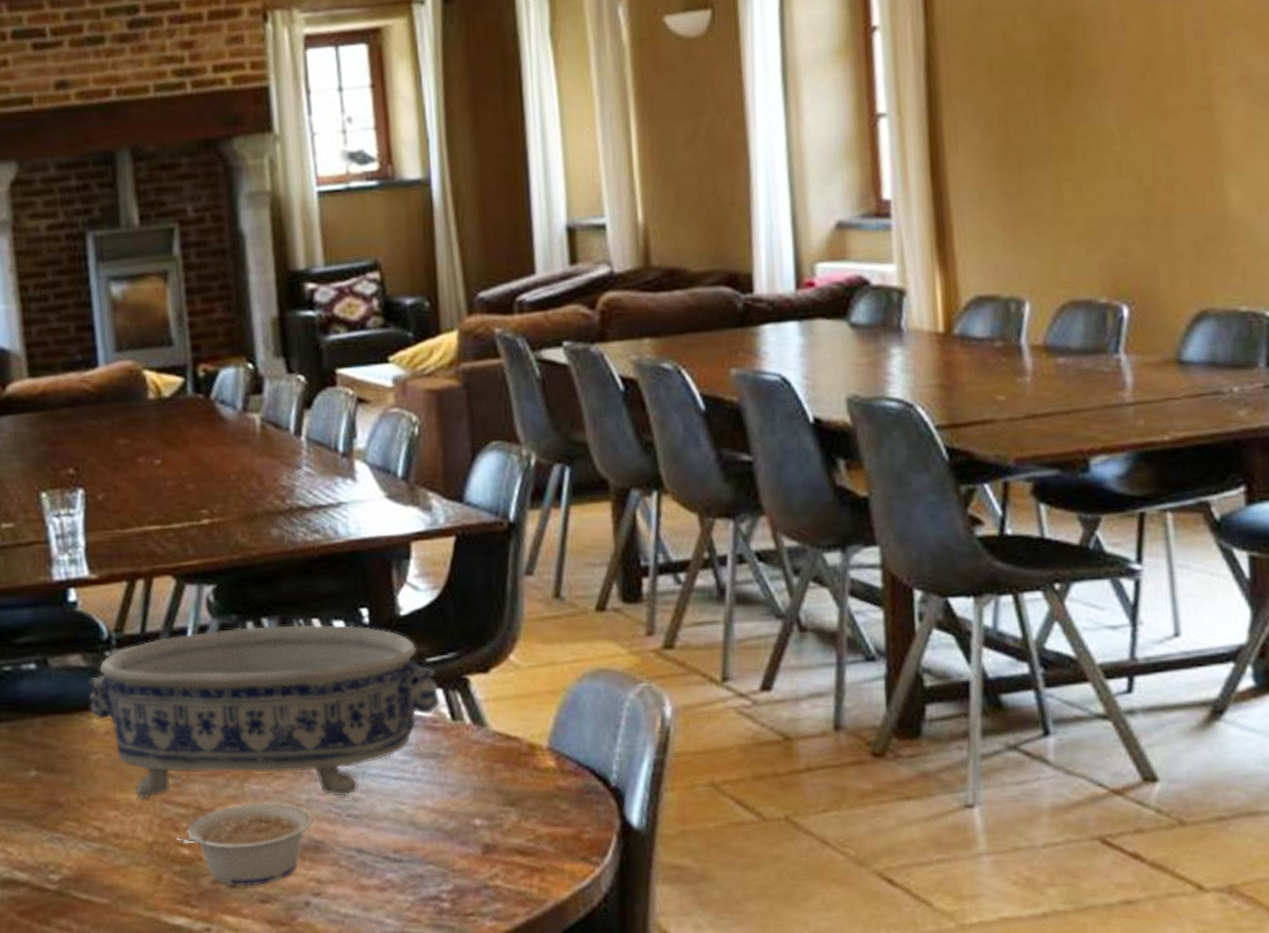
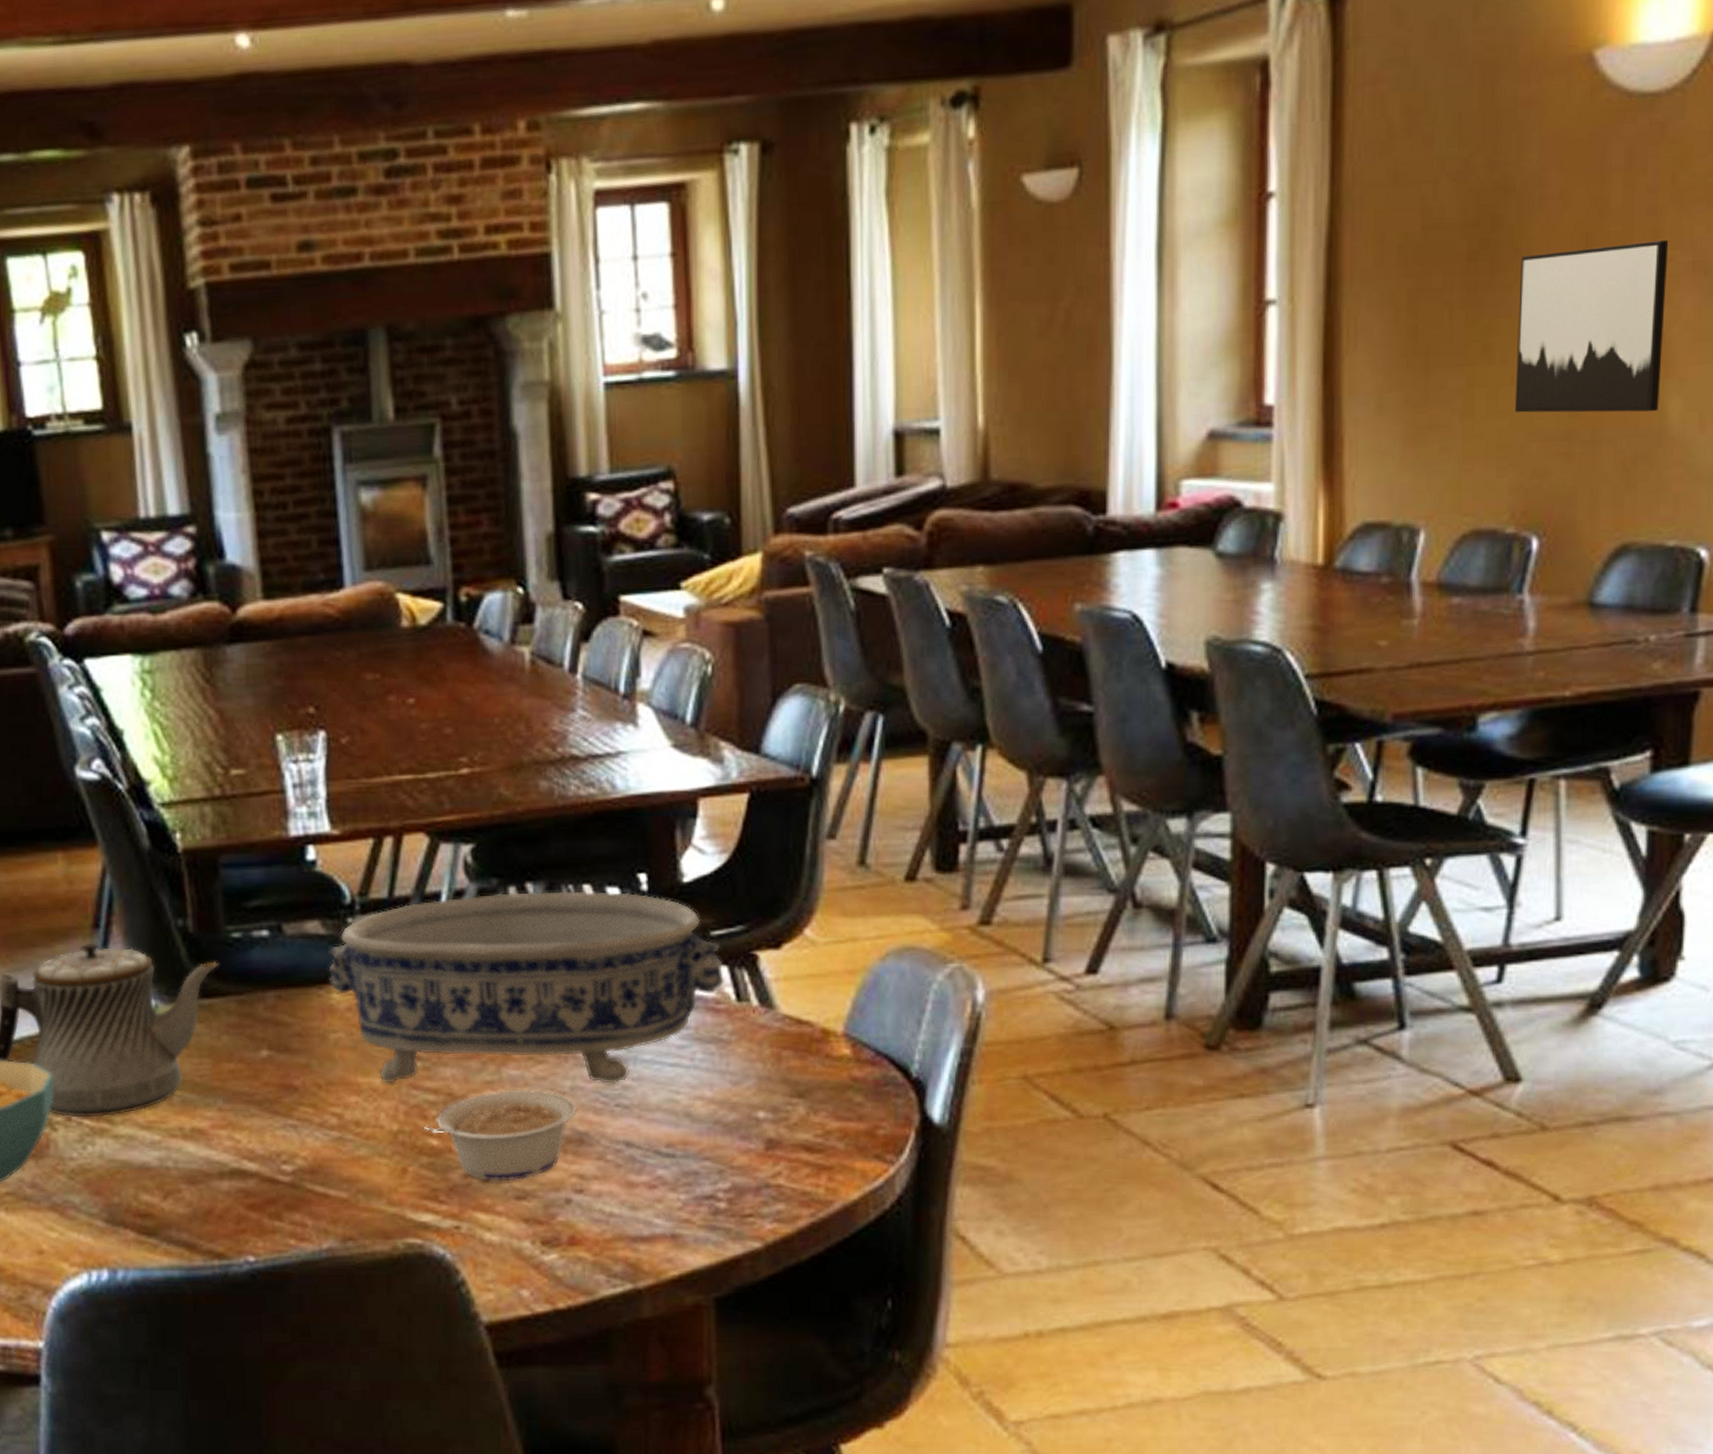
wall art: none [1092,59,1222,202] -> present [1514,240,1669,413]

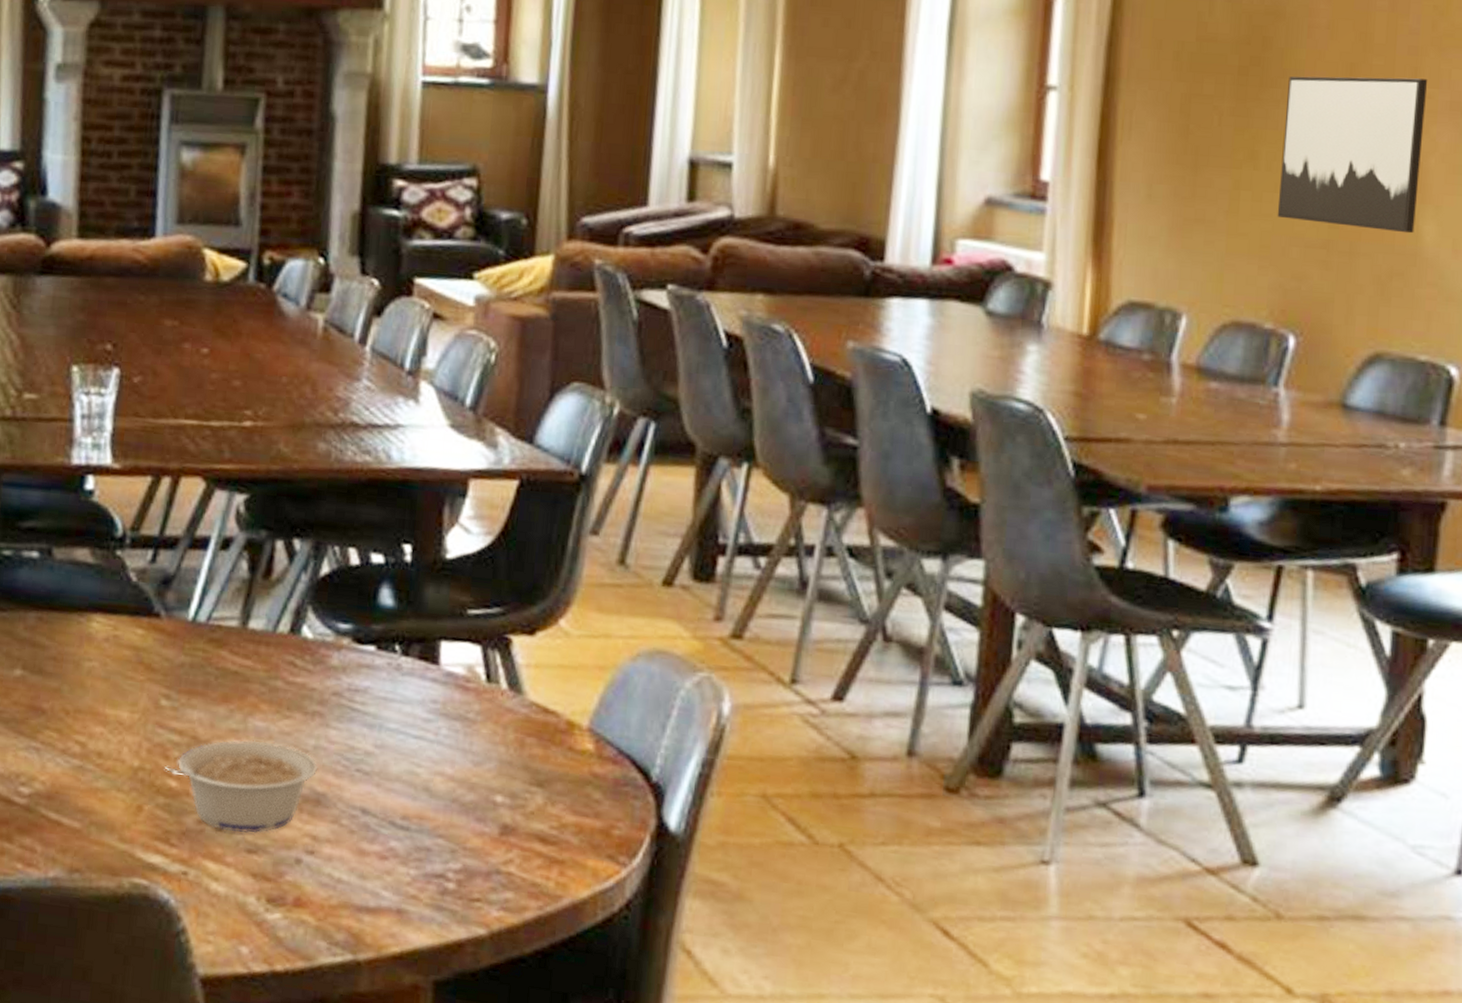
decorative bowl: present [328,891,725,1084] -> none [90,543,478,749]

